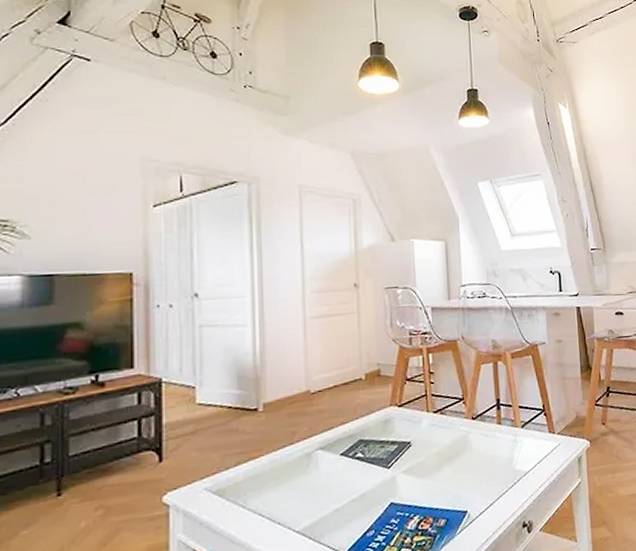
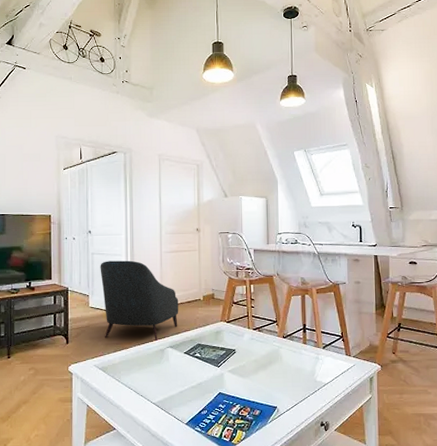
armchair: none [212,332,332,447] -> present [100,260,179,341]

